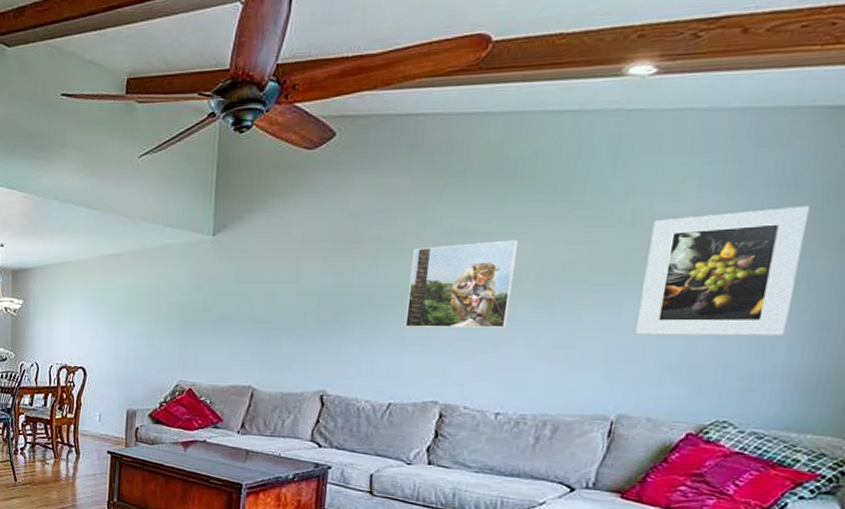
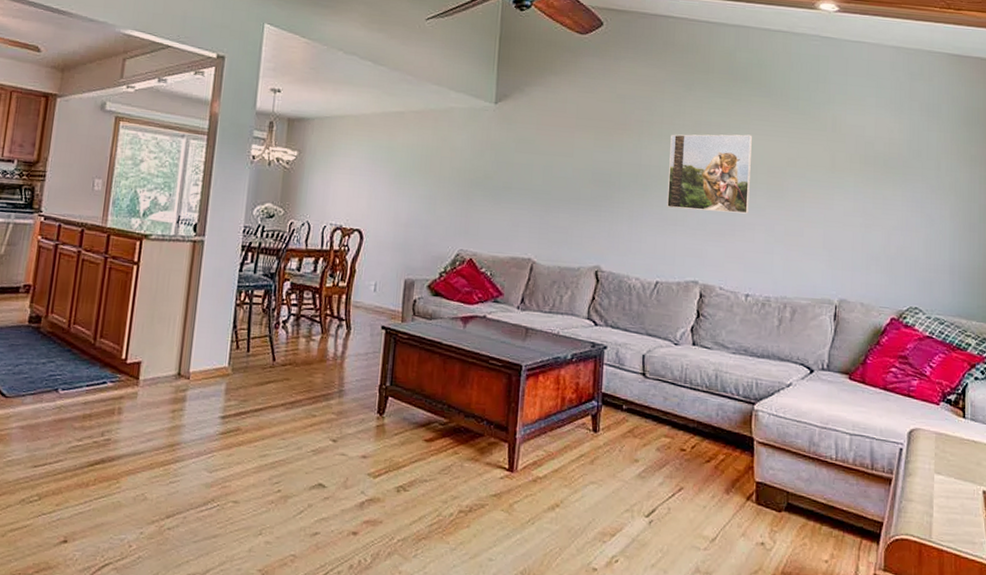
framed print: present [635,205,810,336] -> none [845,128,949,234]

